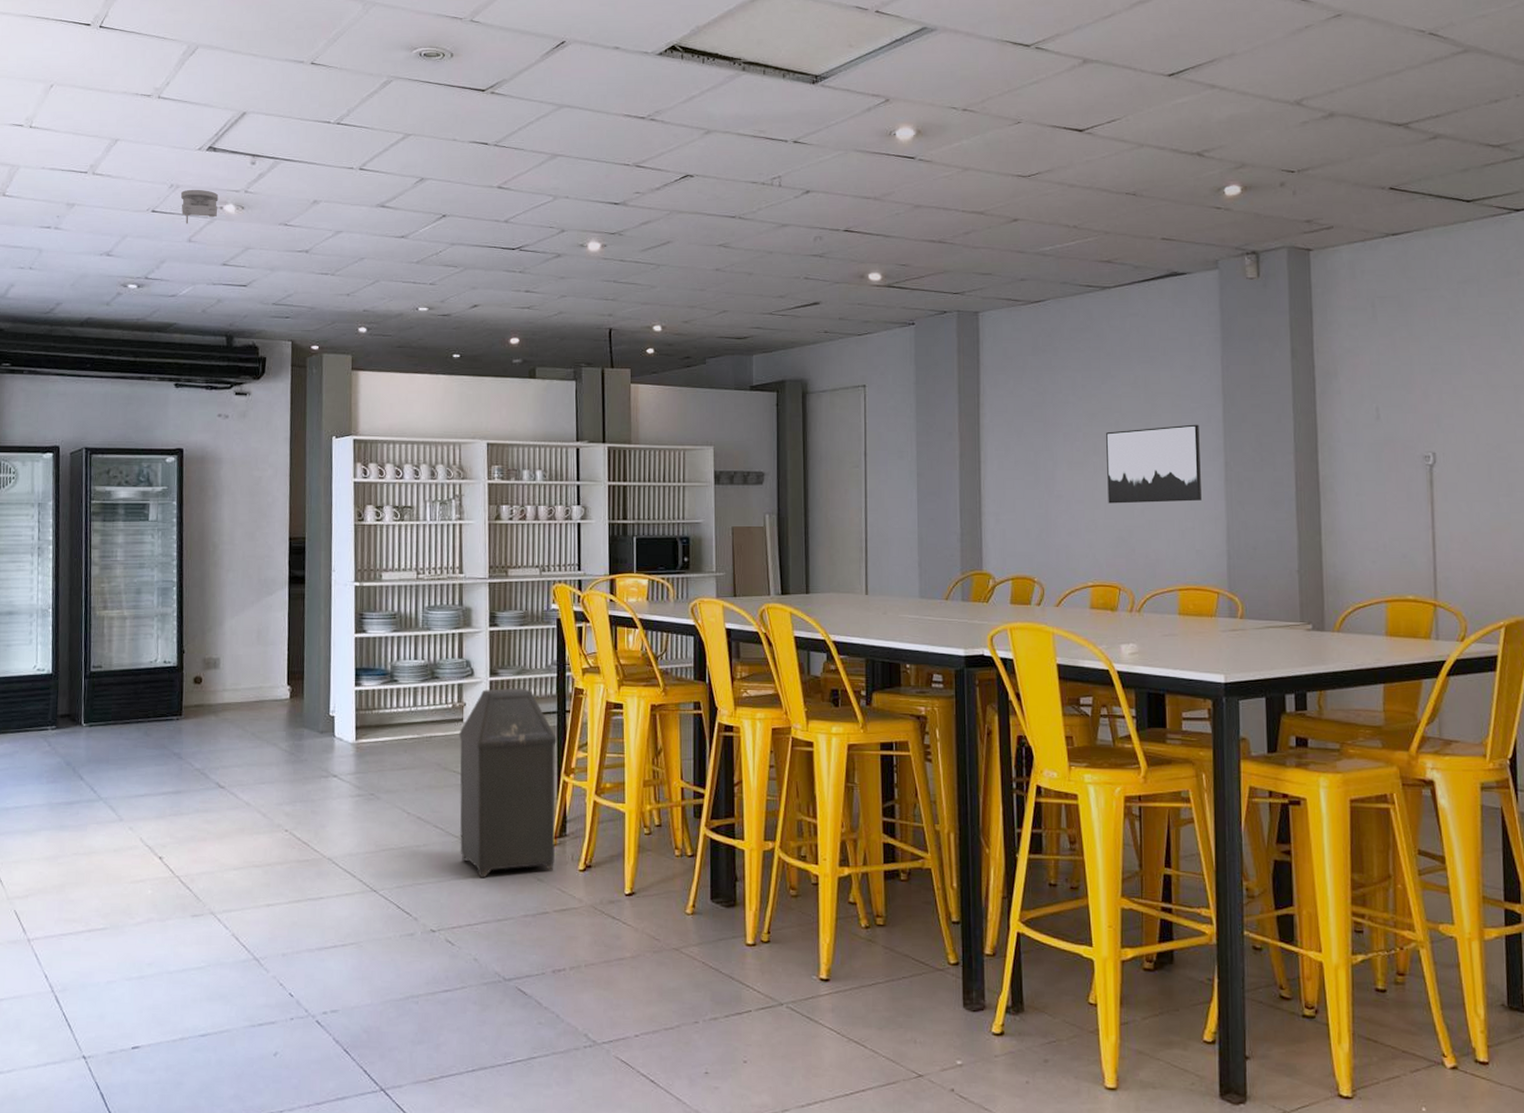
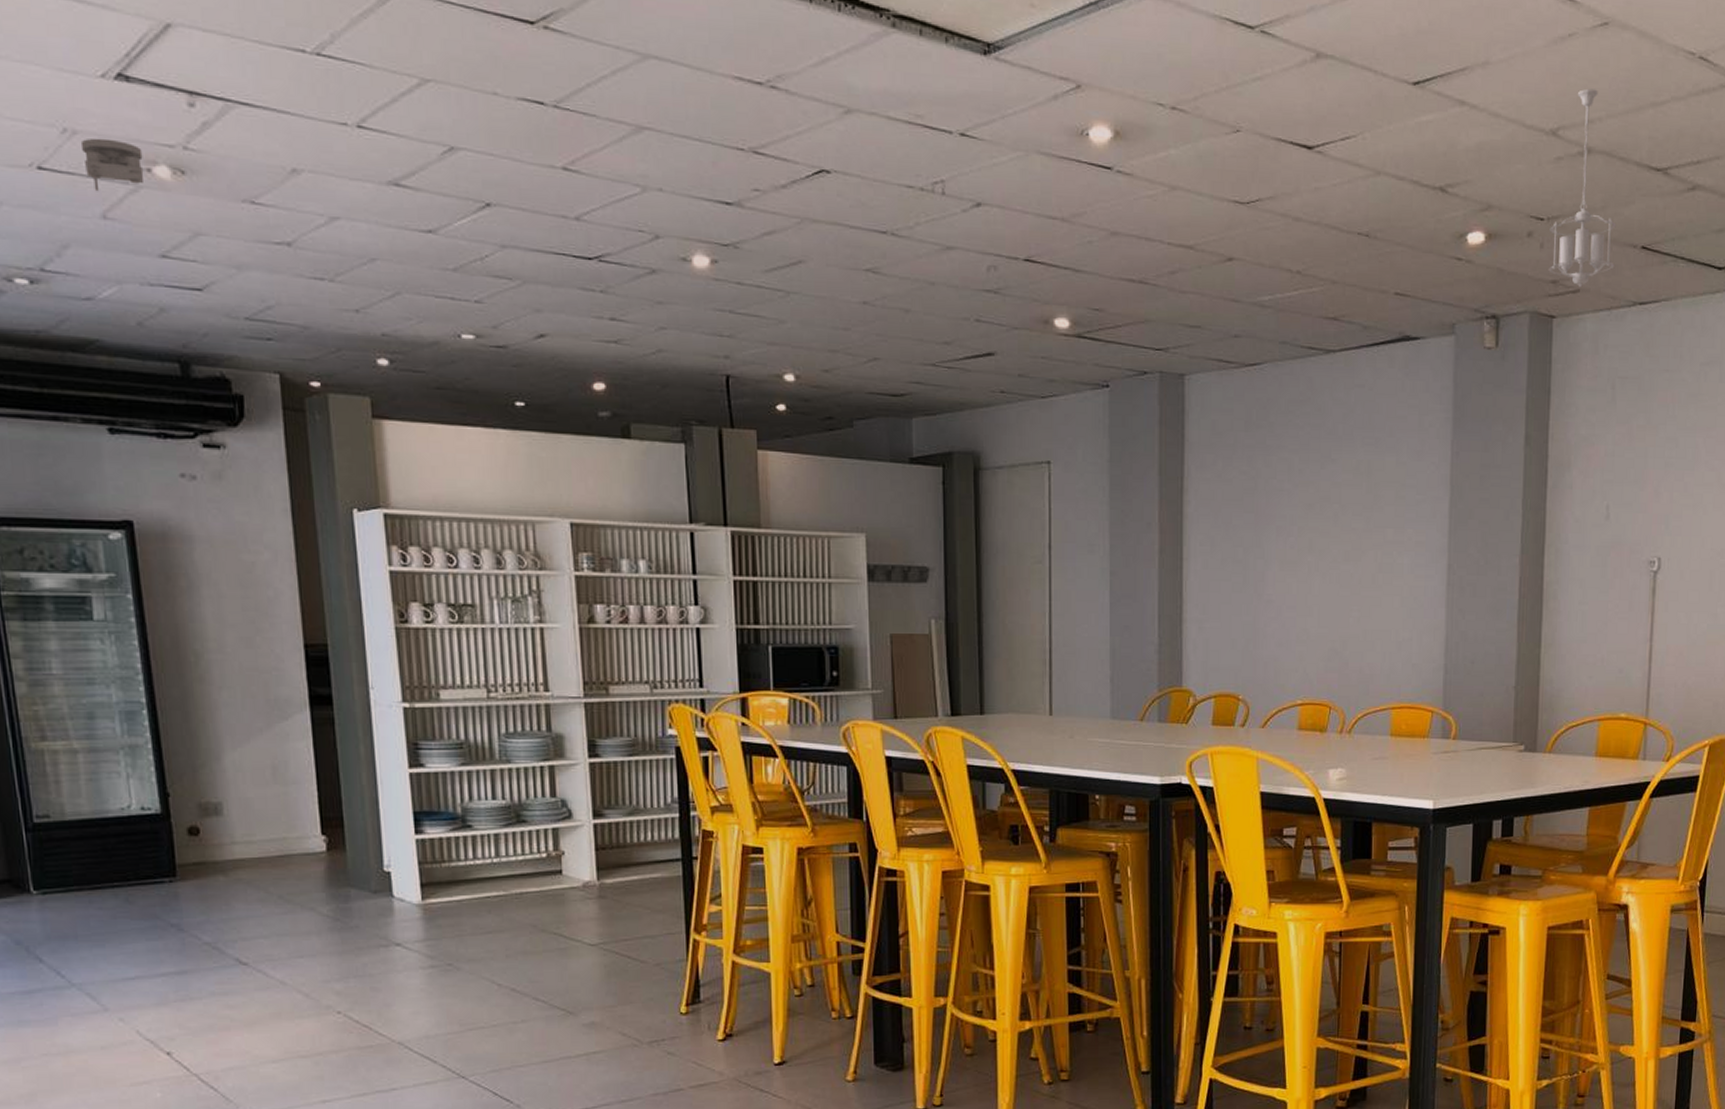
trash can: present [459,687,557,877] -> none [558,831,688,1054]
wall art: present [1106,424,1202,504] -> none [1322,519,1423,611]
pendant light: none [1300,66,1365,224] -> present [1548,88,1616,287]

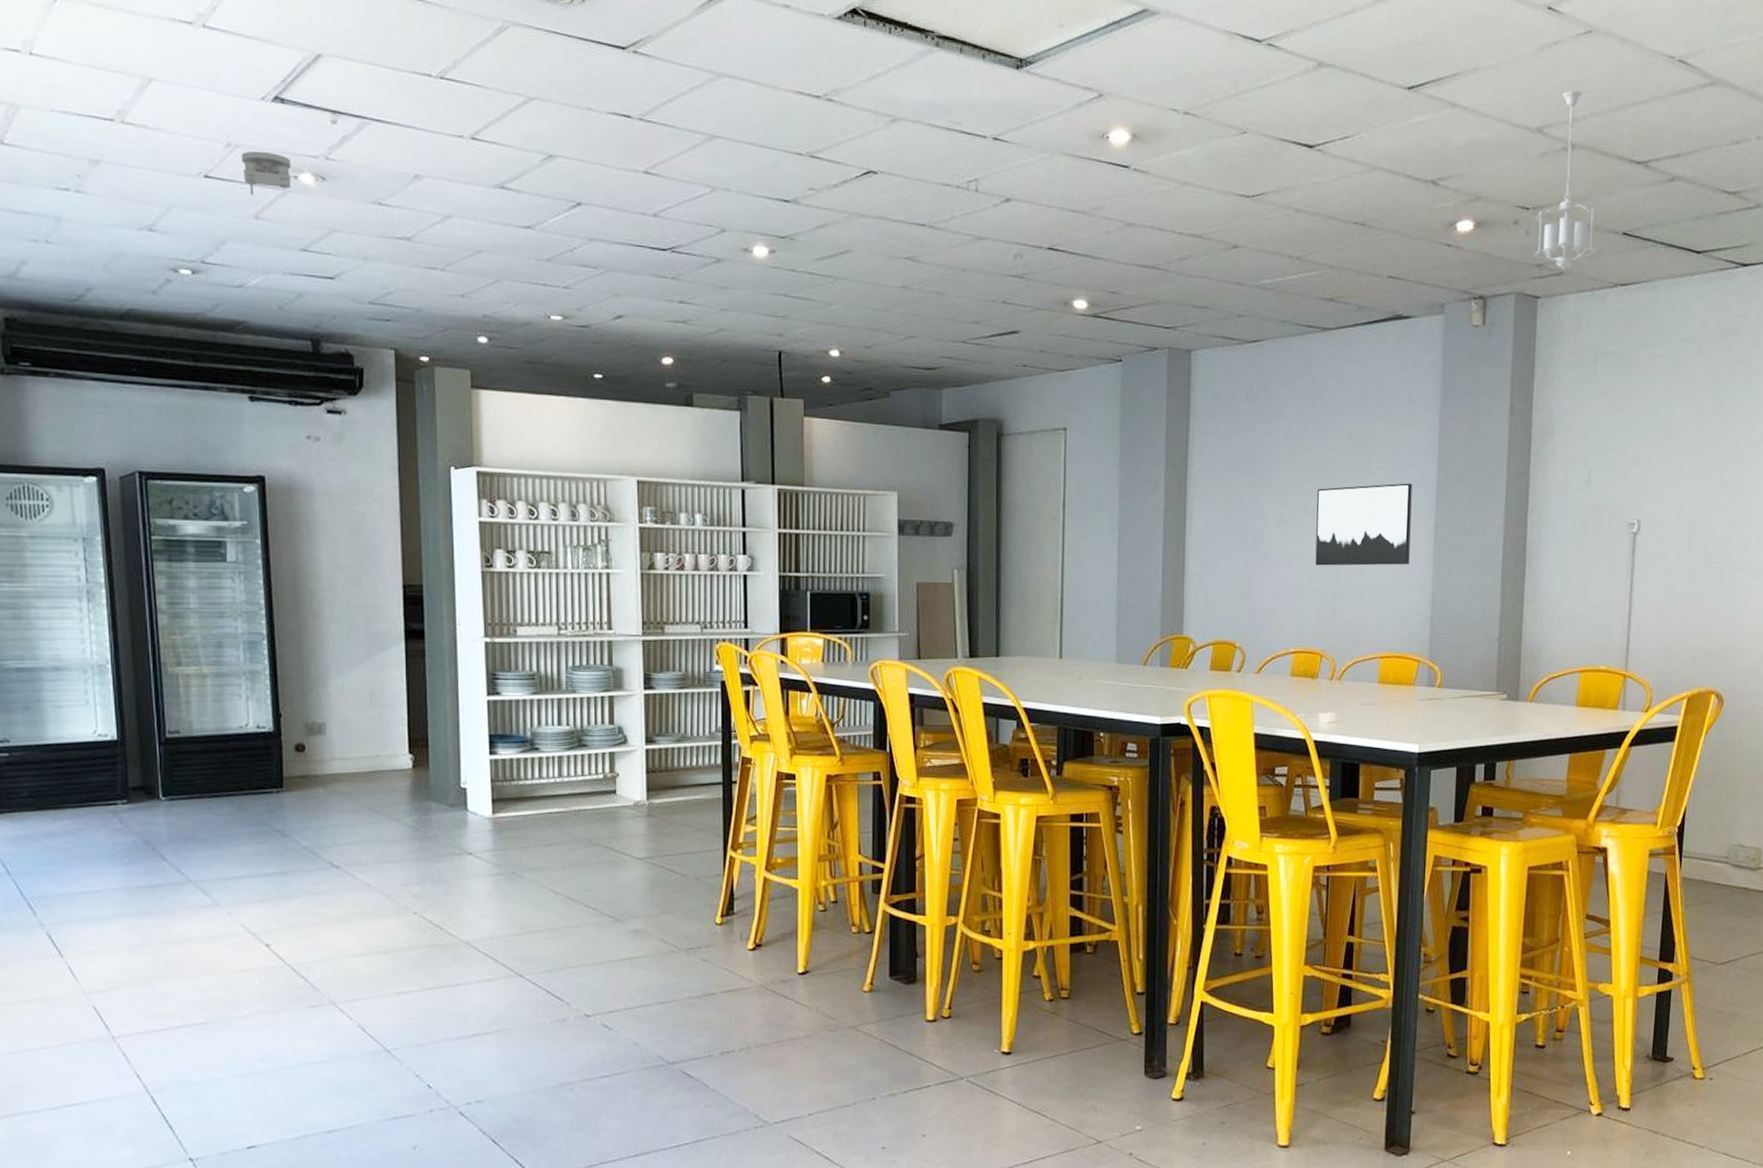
wall art: none [1322,519,1423,611] -> present [1315,483,1412,566]

